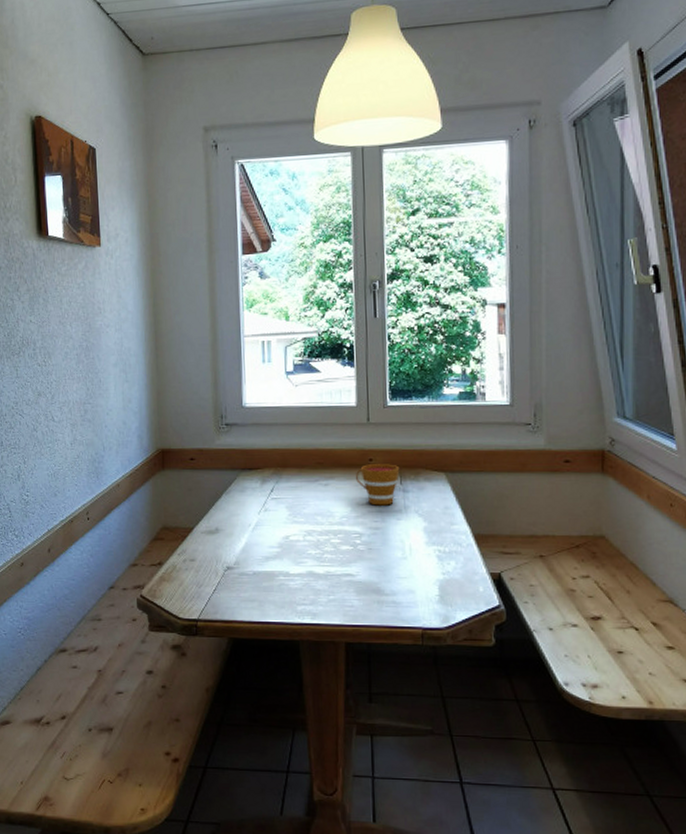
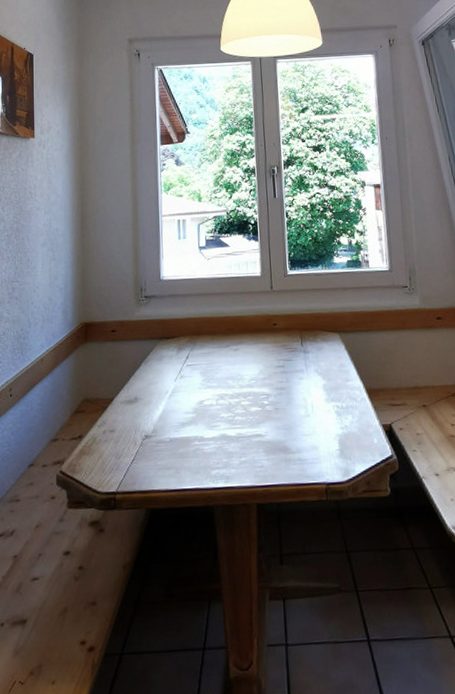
cup: present [356,464,400,506] -> none [262,327,300,367]

